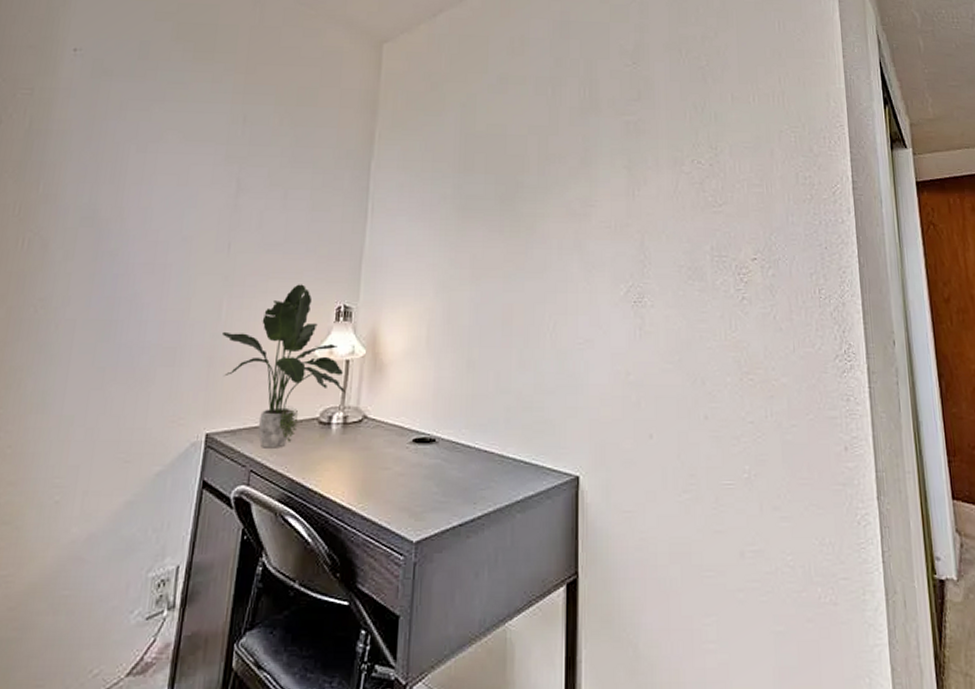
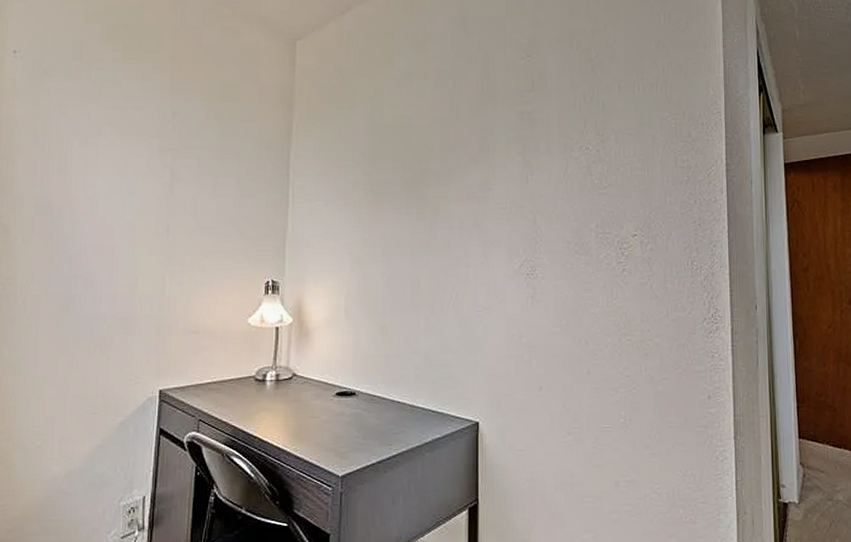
potted plant: present [221,284,346,448] -> none [166,262,277,402]

